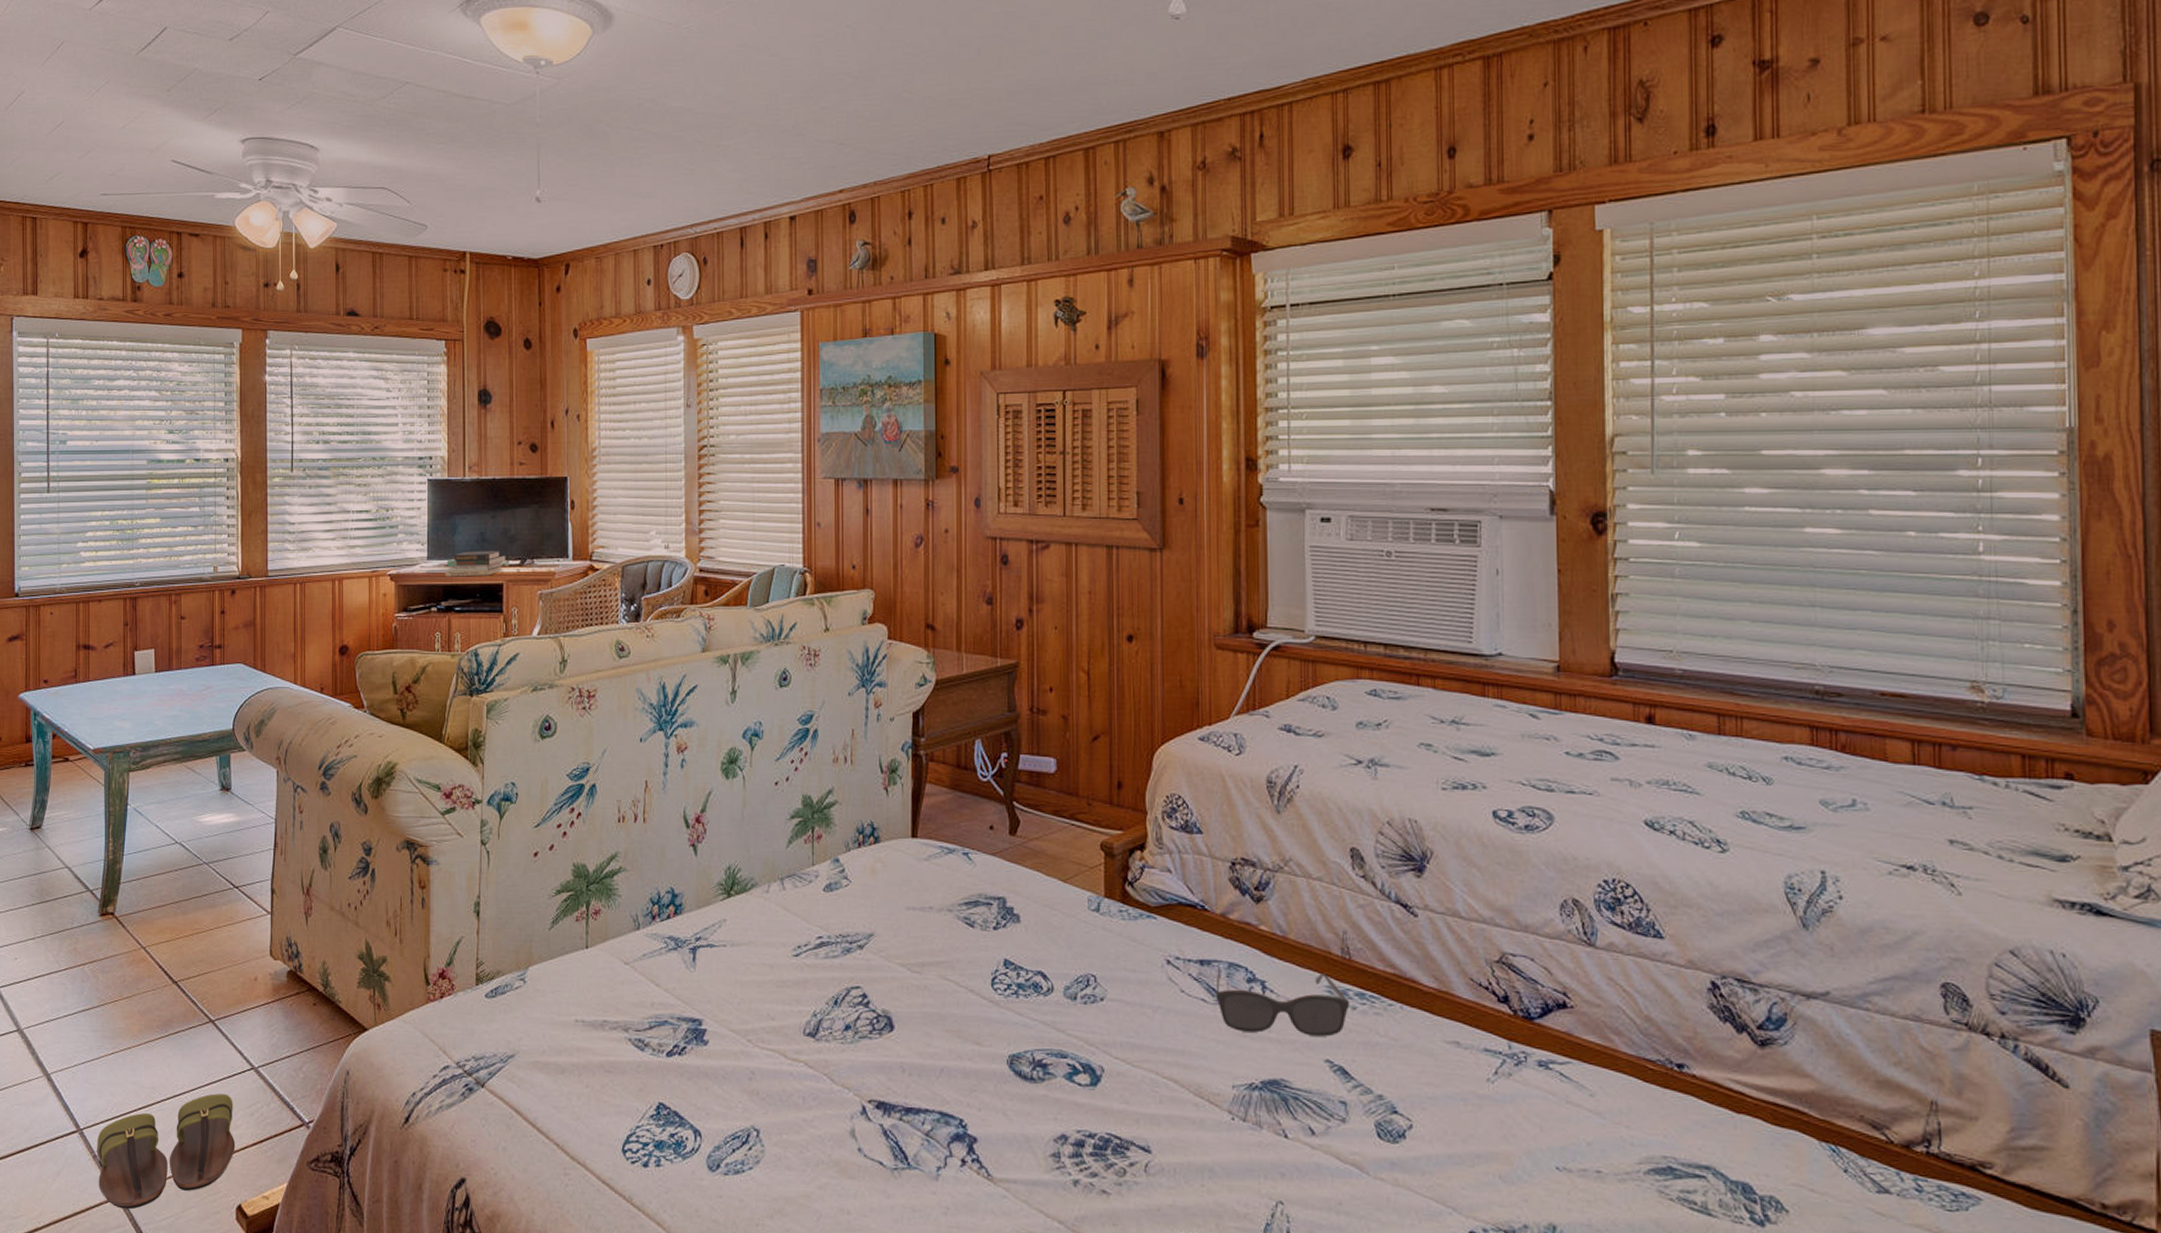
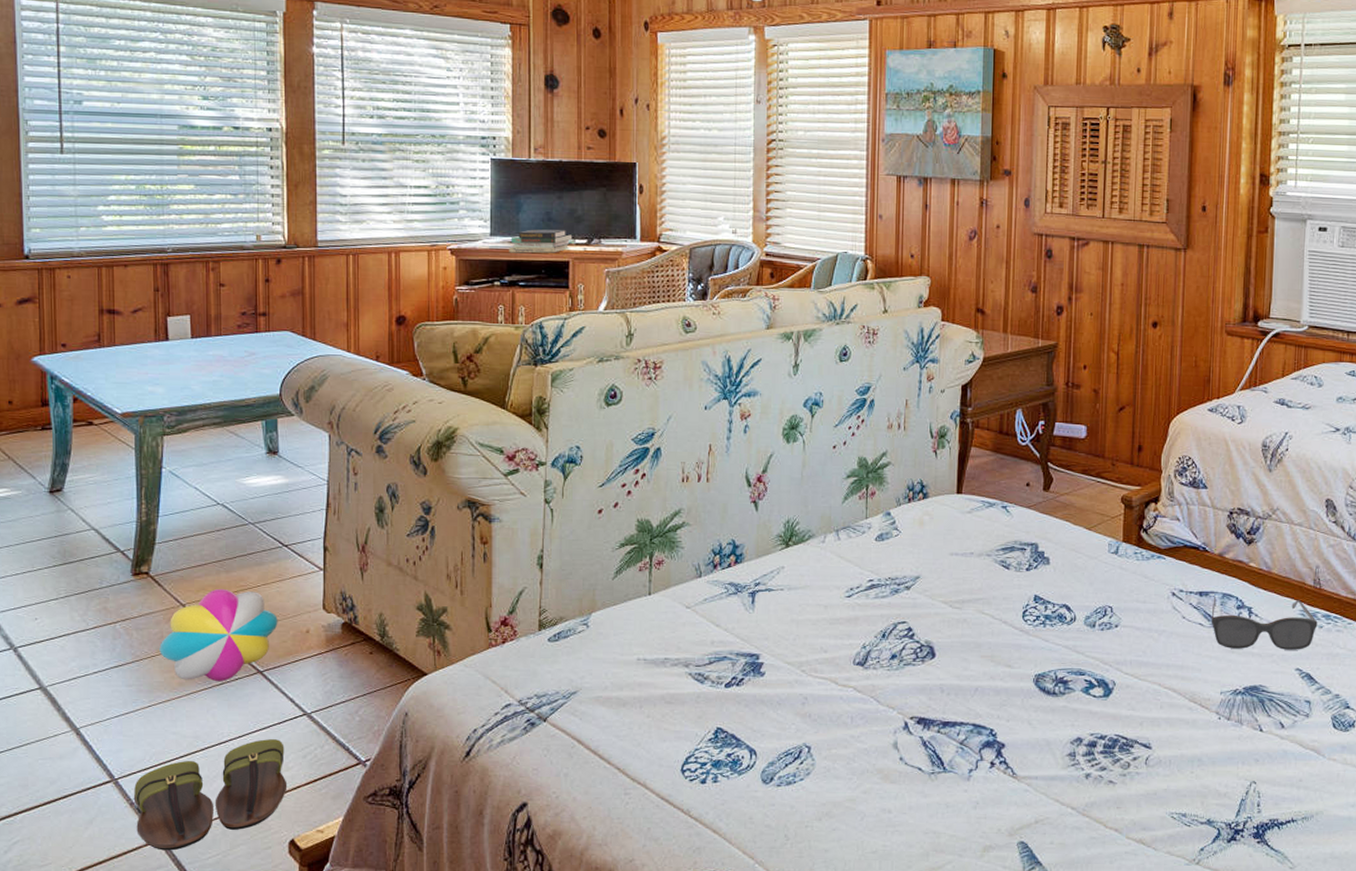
beach ball: none [122,931,229,1030] -> present [159,588,278,681]

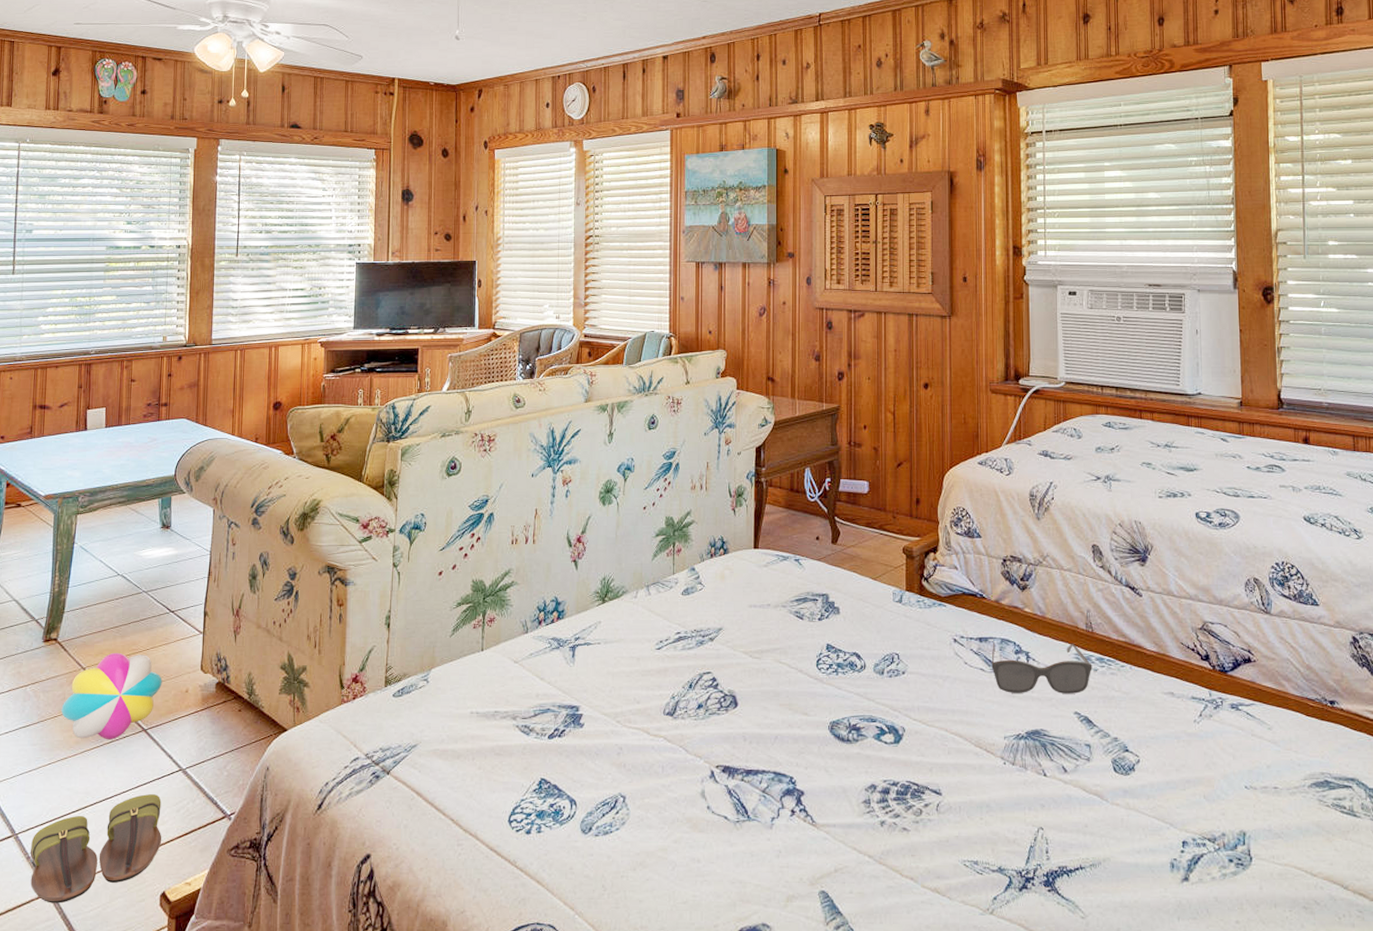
books: present [509,229,573,254] -> none [369,321,422,343]

